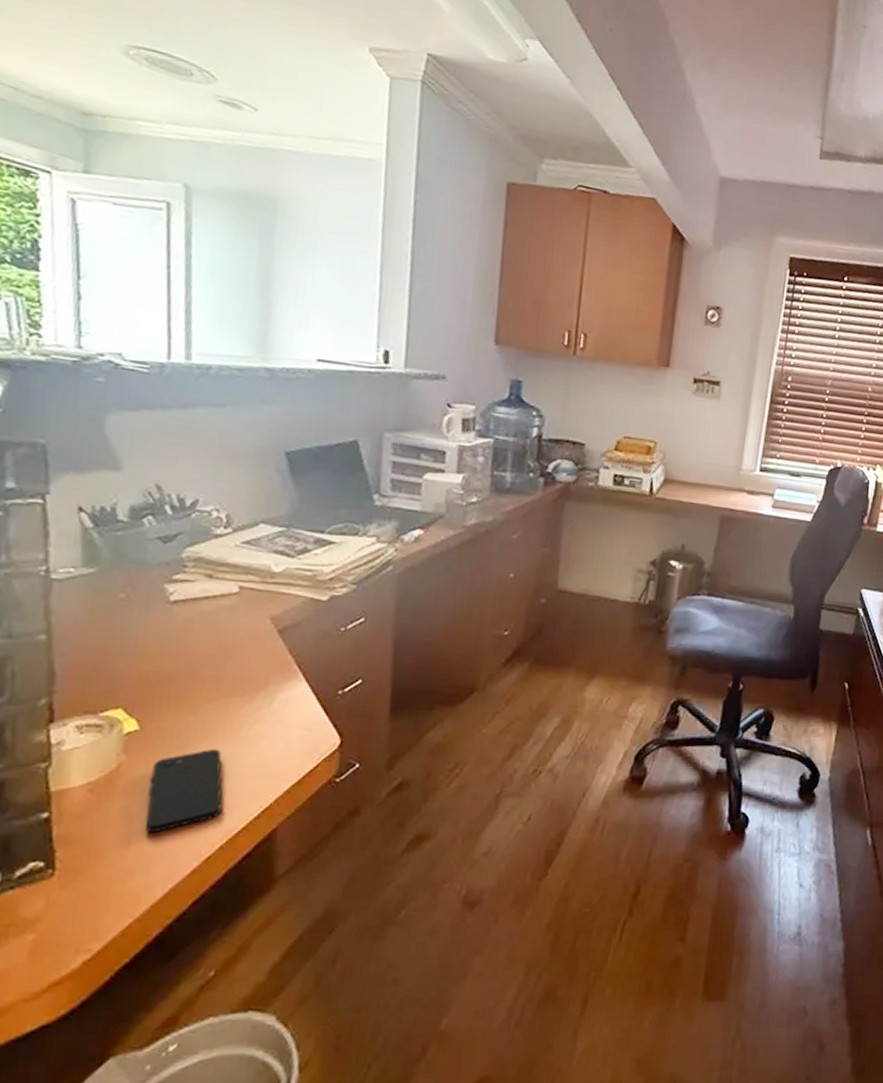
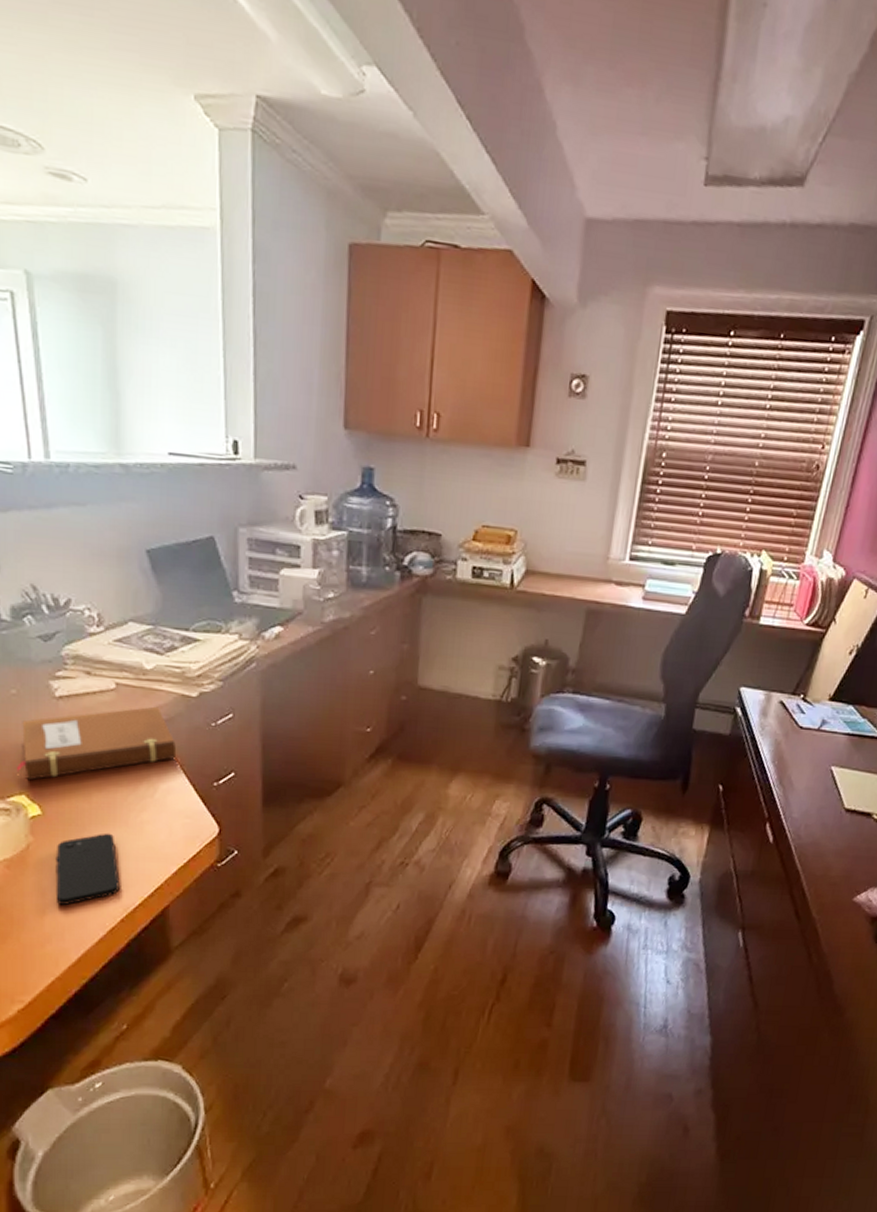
notebook: none [114,610,301,693] -> present [16,706,177,781]

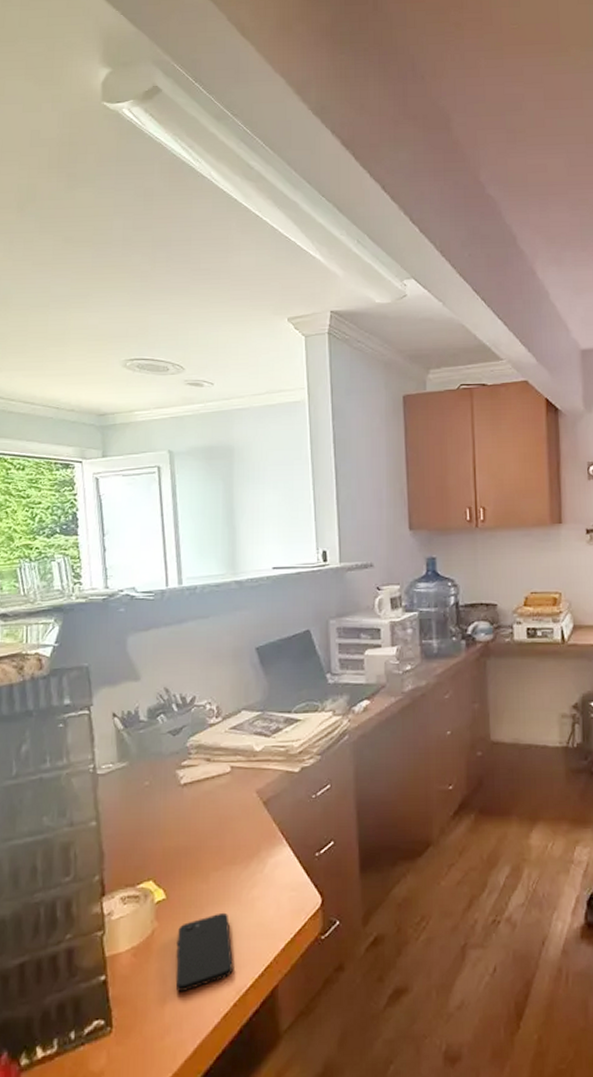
notebook: present [16,706,177,781] -> none [145,784,283,866]

